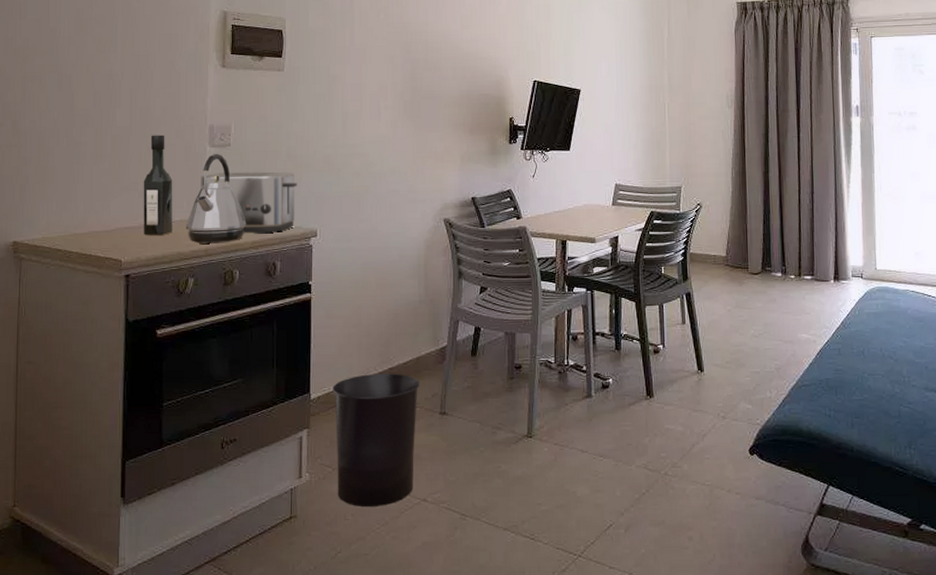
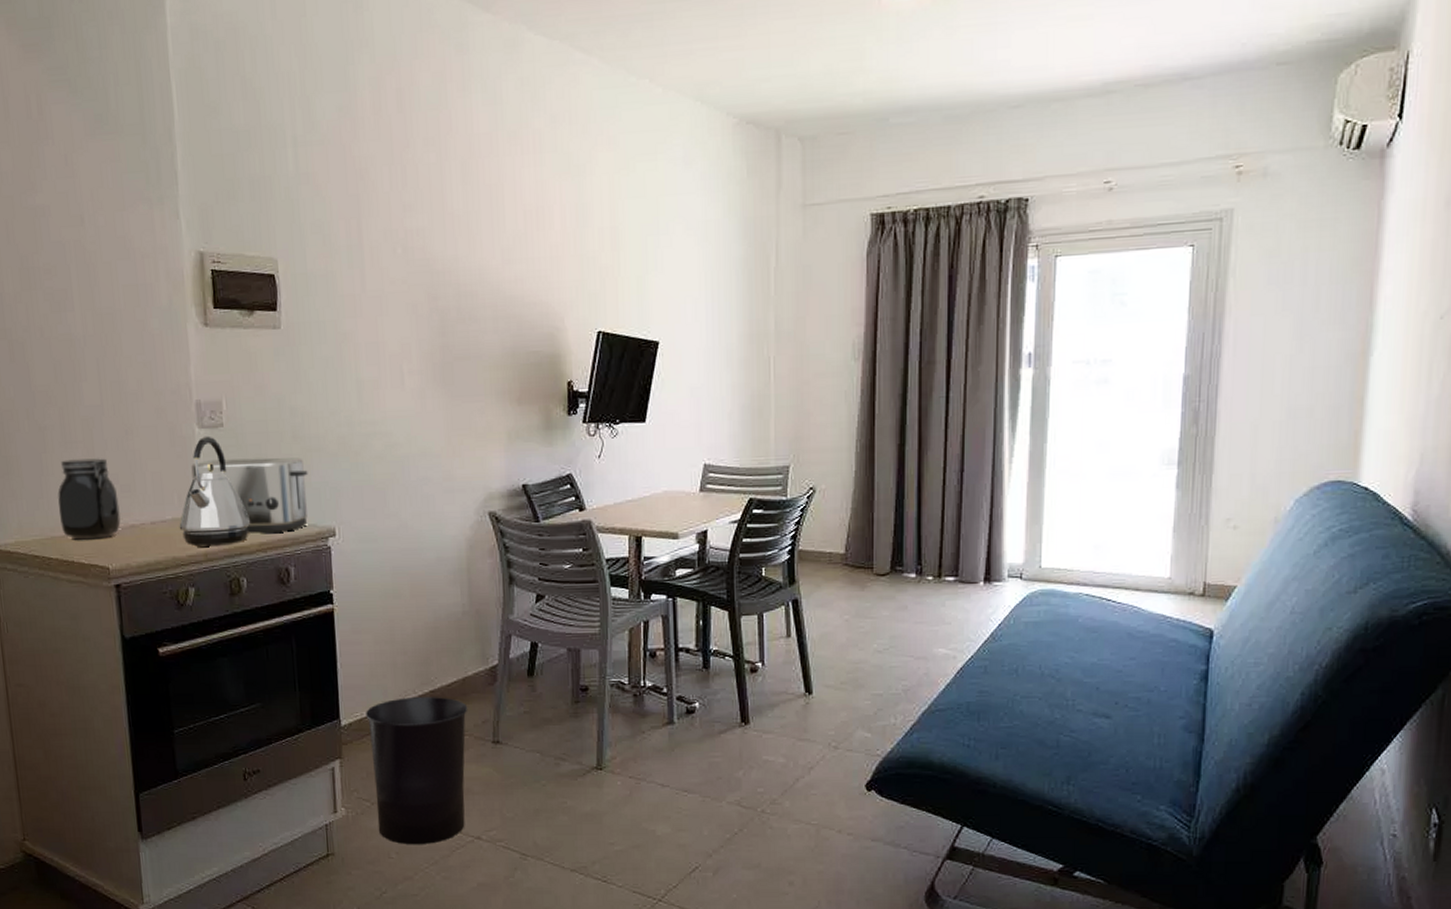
jar: none [84,169,136,237] -> present [58,458,121,540]
bottle: present [143,135,173,235] -> none [124,414,165,538]

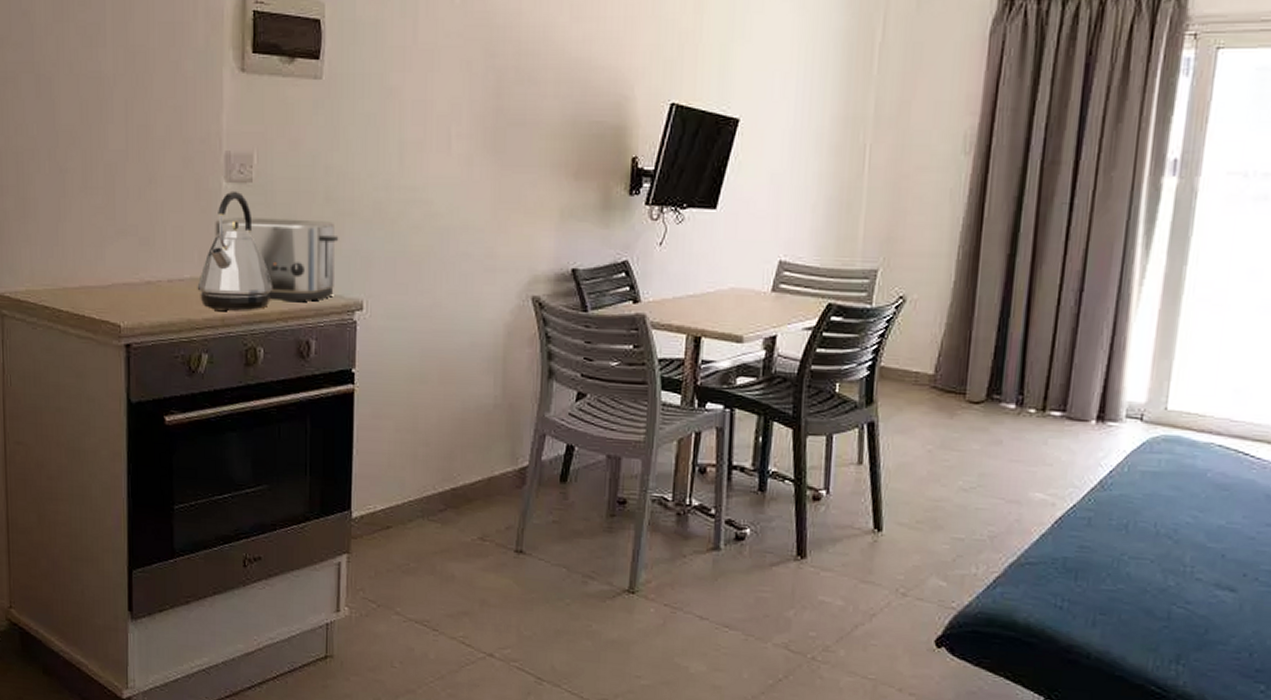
jar: present [58,458,121,540] -> none [74,205,136,294]
waste bin: present [366,697,468,844] -> none [380,493,492,656]

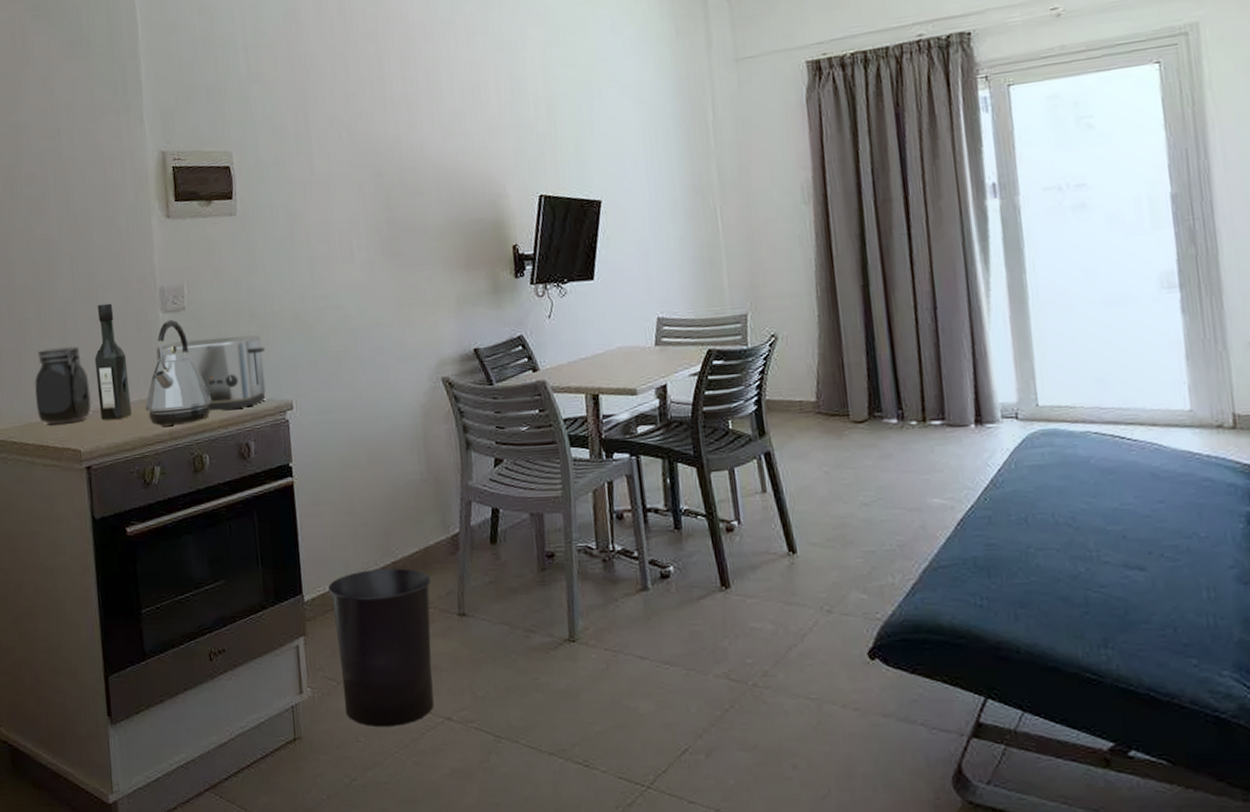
jar: none [74,205,136,294] -> present [34,346,92,425]
bottle: none [144,162,181,296] -> present [94,303,132,421]
waste bin: none [380,493,492,656] -> present [328,568,435,726]

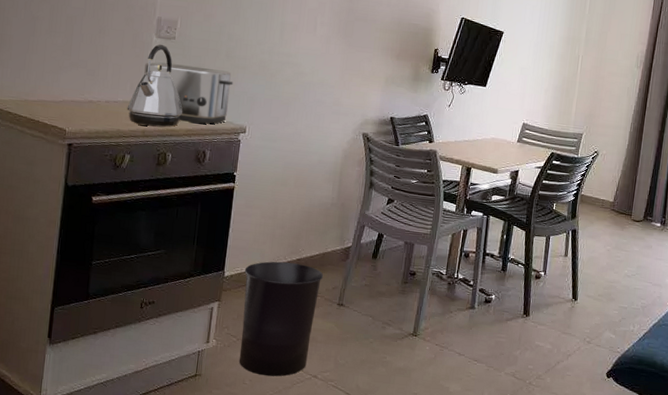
jar: present [34,346,92,425] -> none [34,44,84,108]
bottle: present [94,303,132,421] -> none [88,19,119,113]

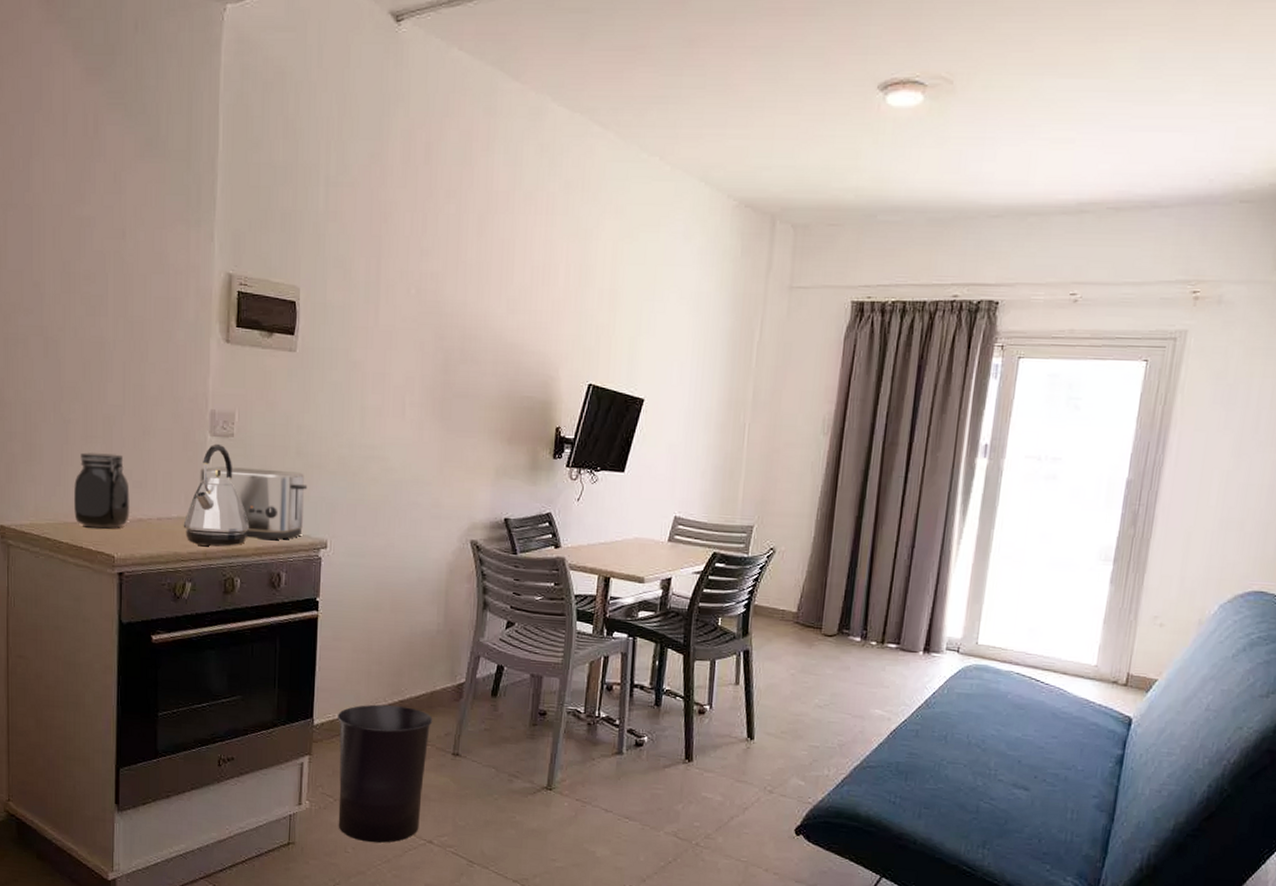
jar: none [34,44,84,108] -> present [74,451,130,529]

